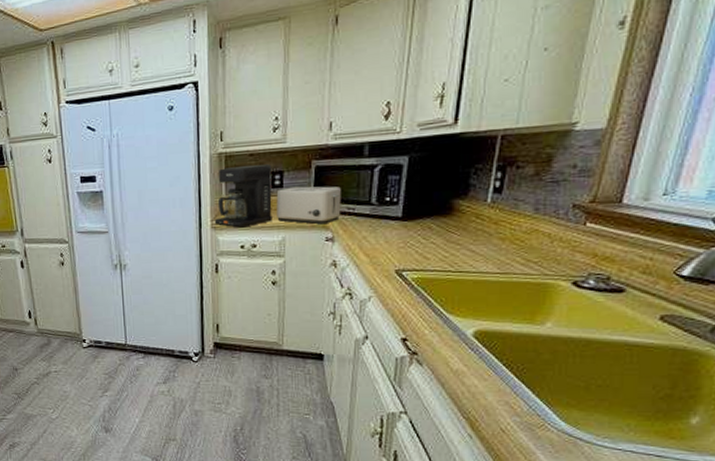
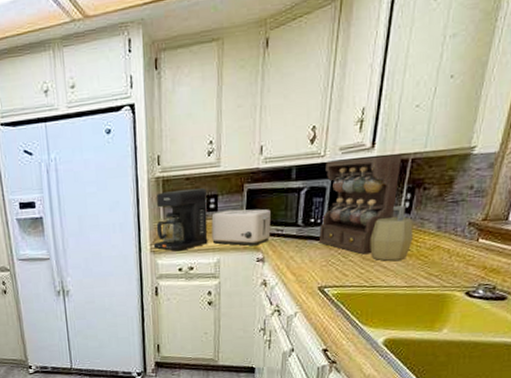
spice rack: none [396,130,490,237] -> present [319,154,403,255]
soap dispenser: none [455,185,505,244] -> present [370,205,413,261]

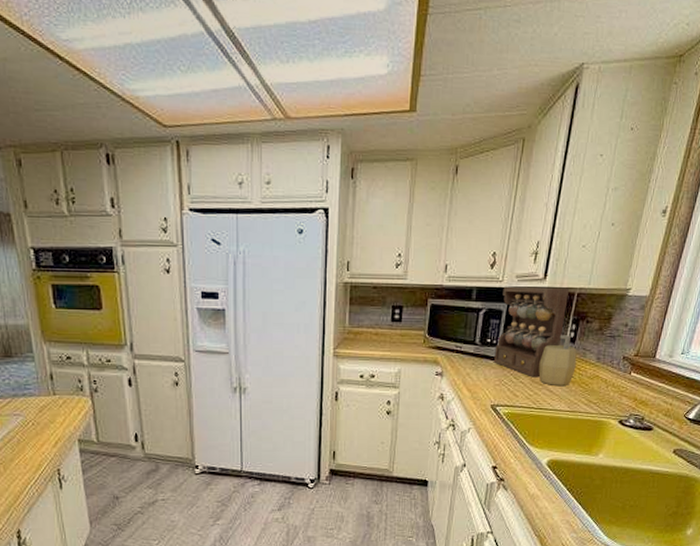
coffee maker: present [153,188,208,251] -> none [336,297,392,358]
toaster: present [211,209,271,246] -> none [394,322,451,360]

